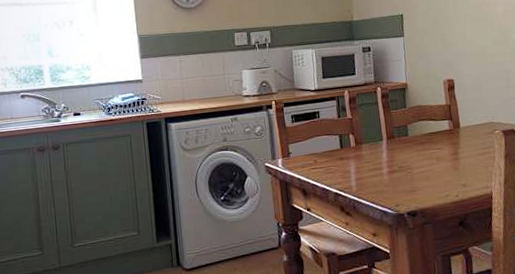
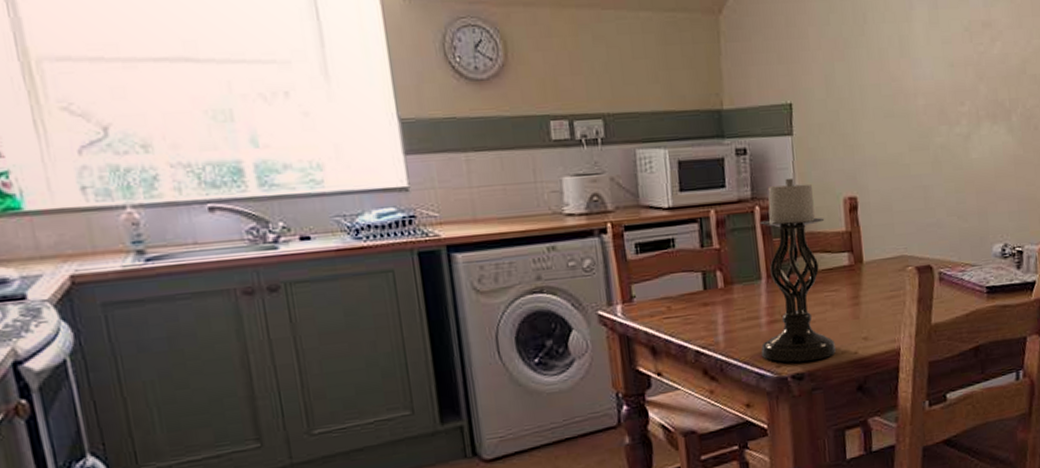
candle holder: none [381,66,442,203] -> present [759,177,837,362]

